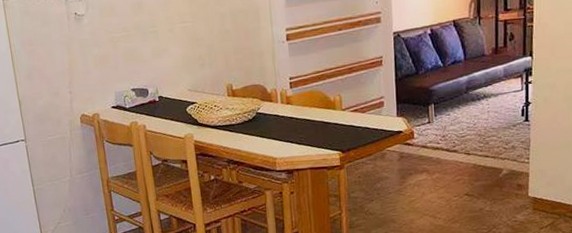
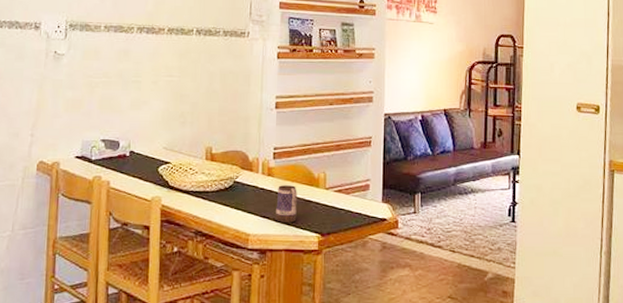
mug: none [297,110,318,145] -> present [276,185,297,223]

